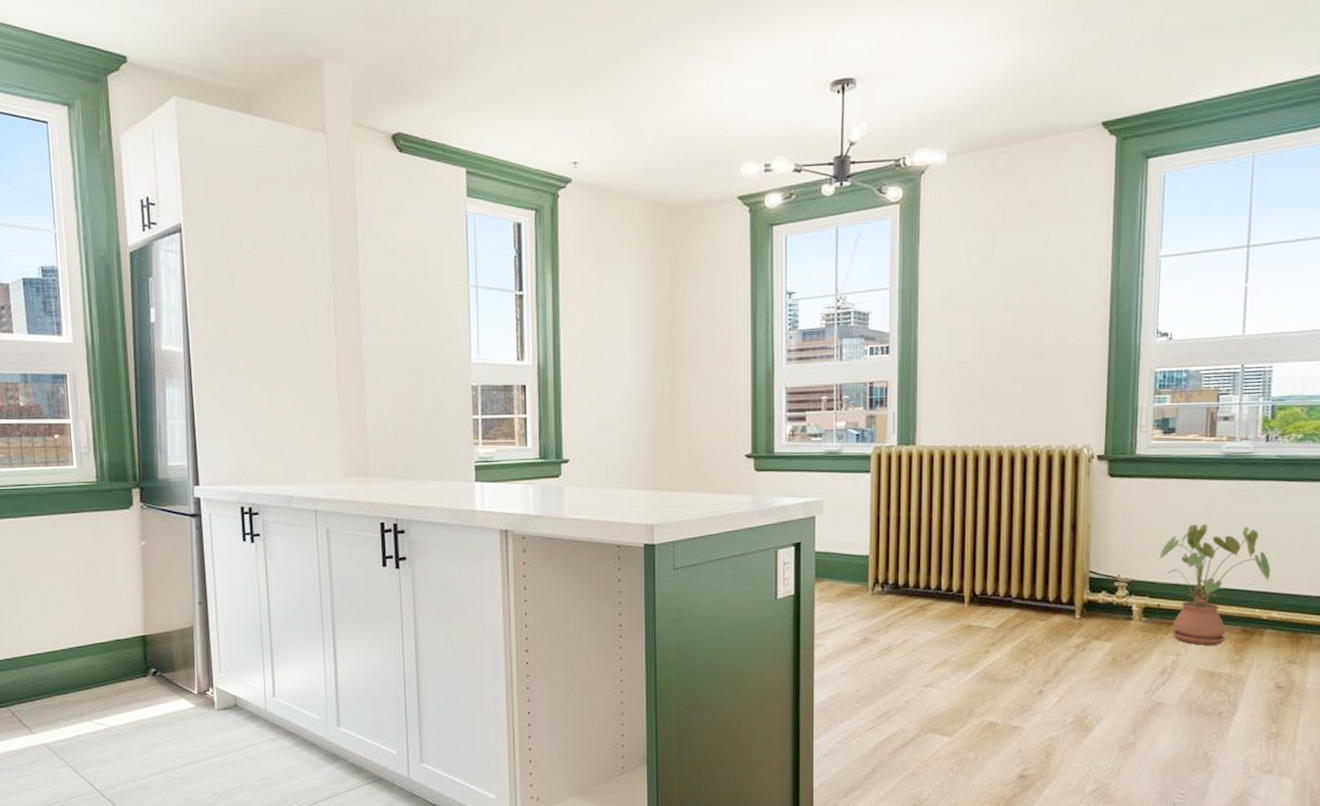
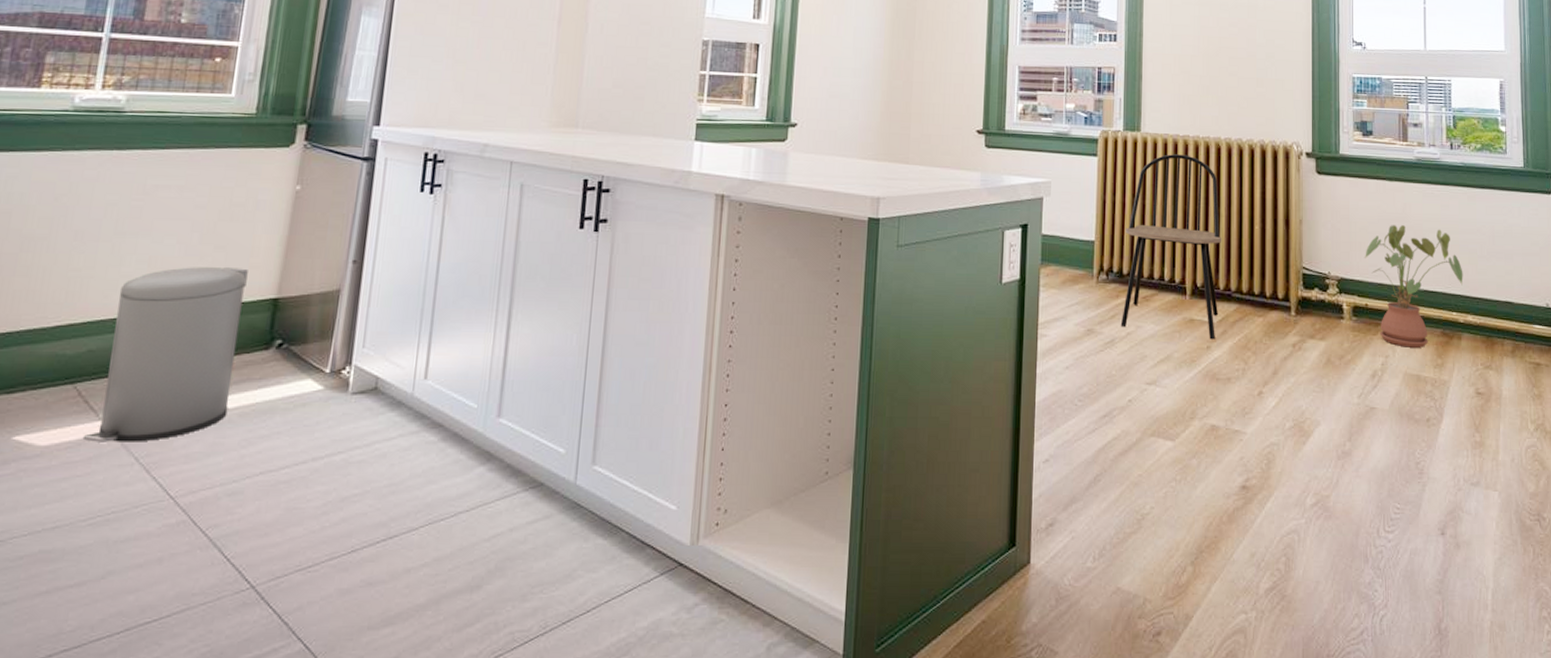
pedal bin: none [23,612,126,750] -> present [82,267,248,442]
dining chair: none [896,465,1003,644] -> present [1120,154,1222,340]

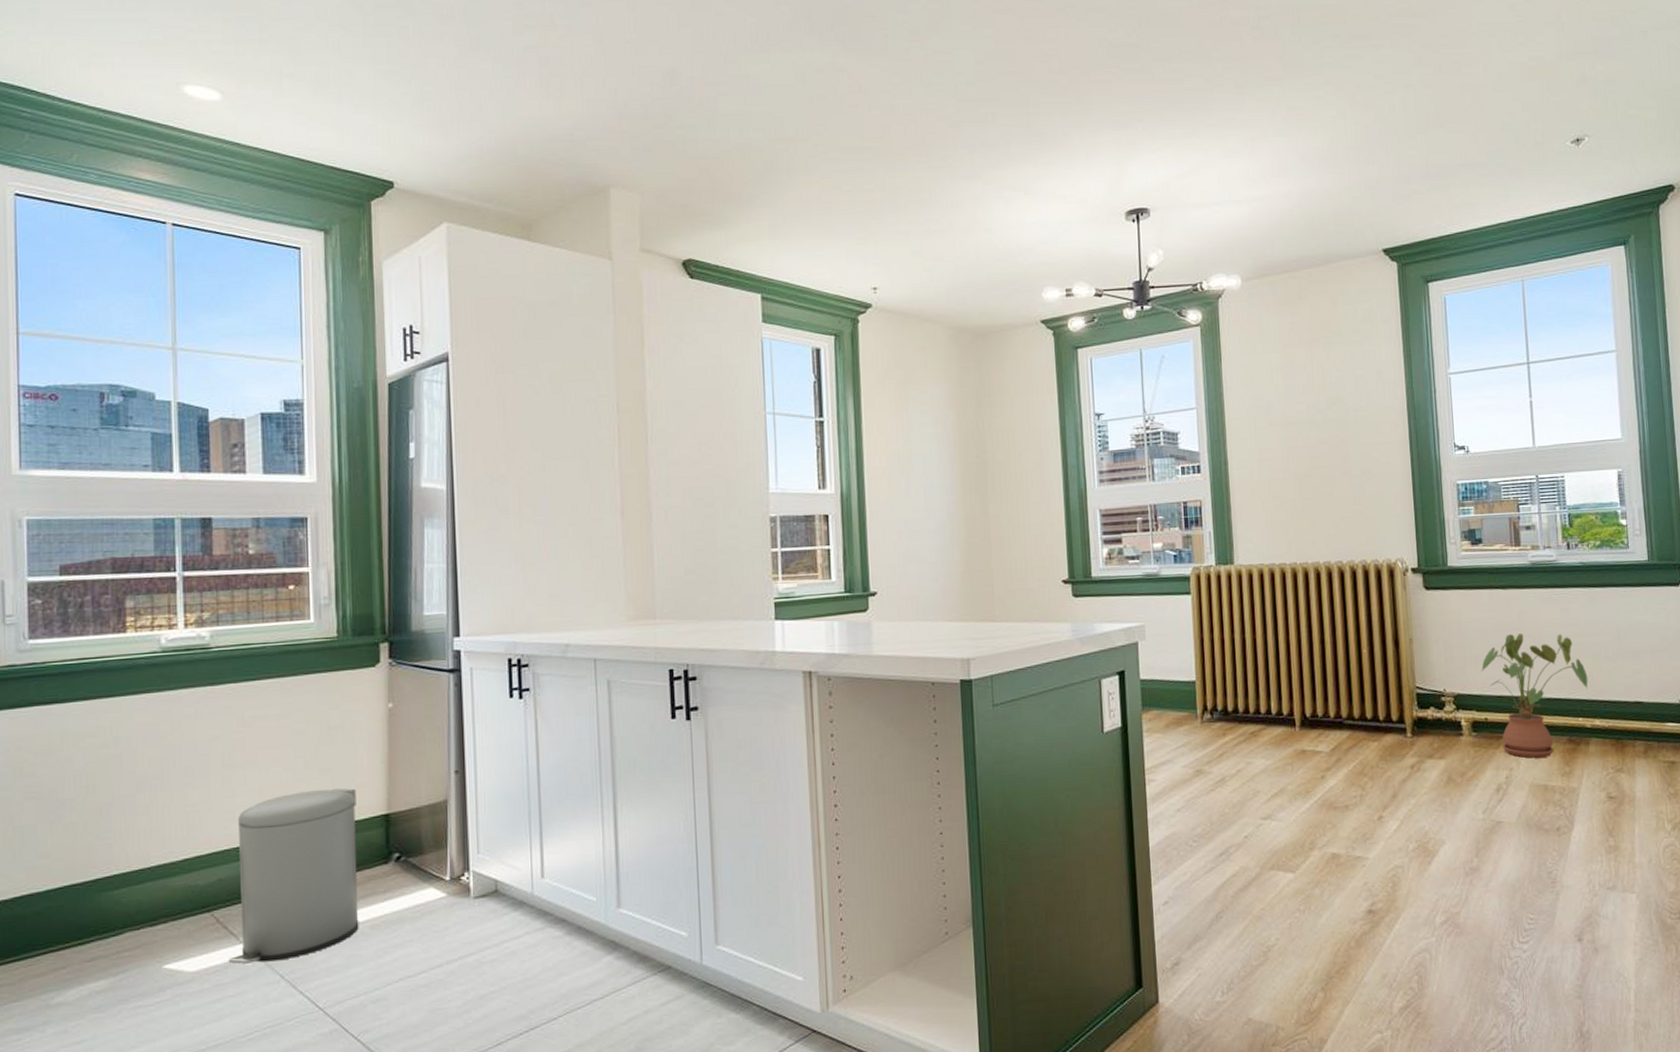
dining chair: present [1120,154,1222,340] -> none [1226,583,1330,769]

